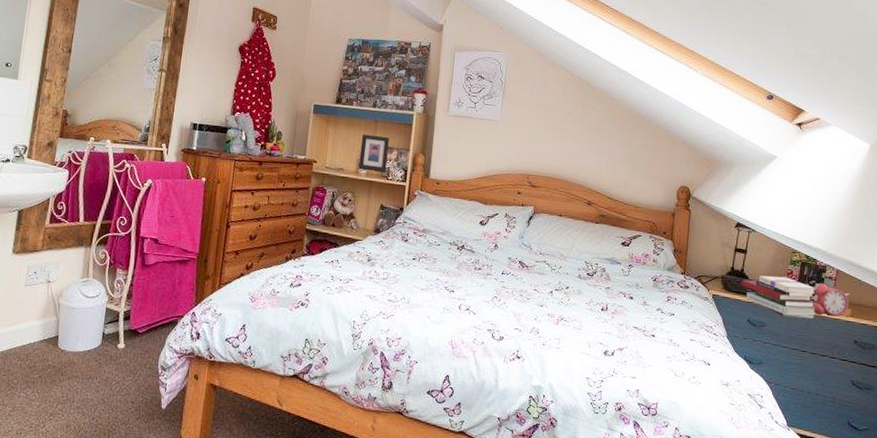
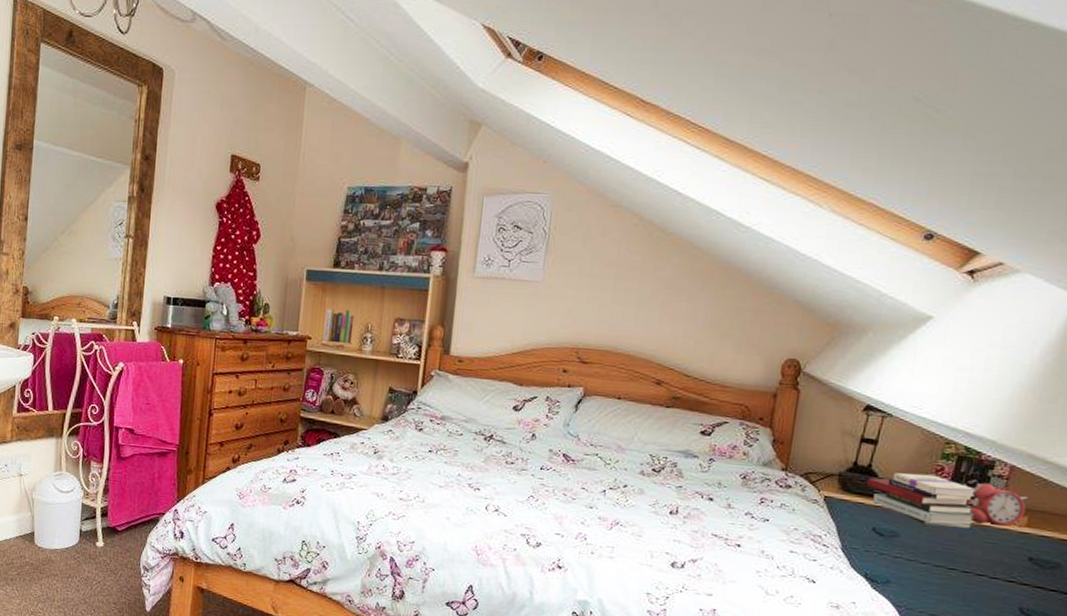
books: none [326,137,353,168] -> present [323,309,354,344]
picture frame: present [358,134,389,172] -> none [362,303,400,349]

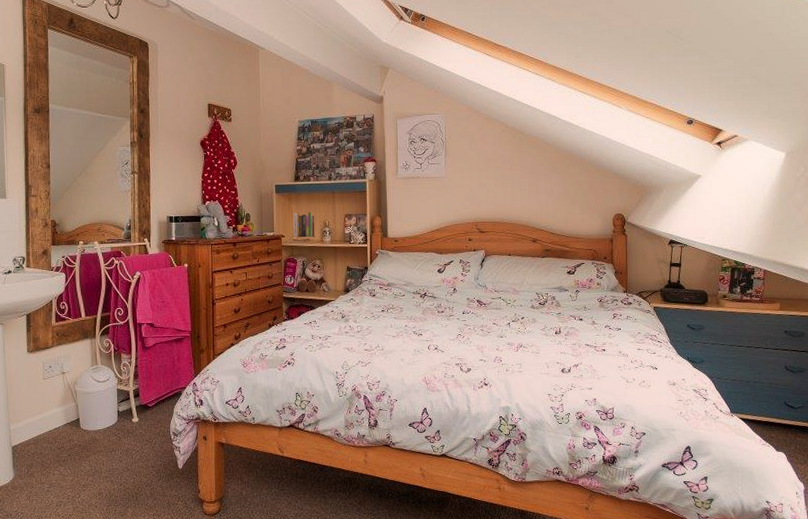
books: present [867,473,975,528] -> none [679,283,747,318]
alarm clock: present [970,482,1028,527] -> none [744,284,778,313]

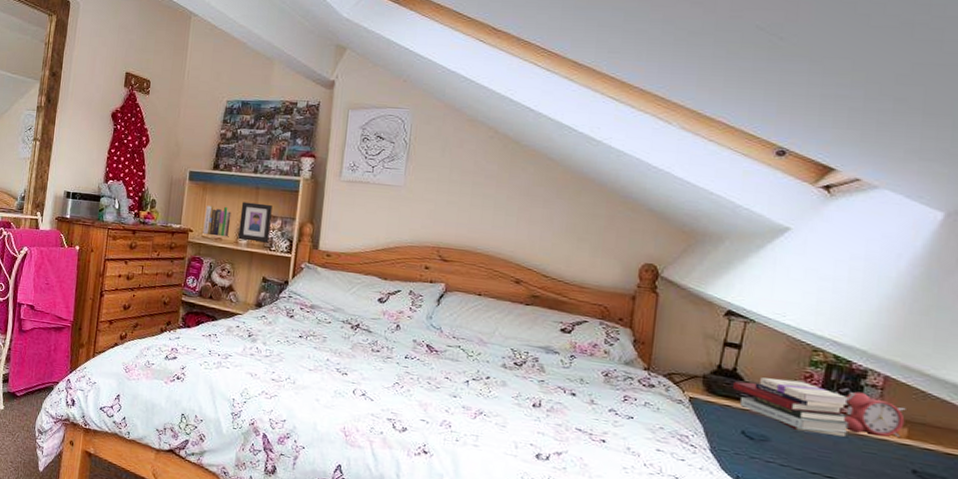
picture frame: none [322,205,348,238] -> present [238,202,272,243]
books: none [679,283,747,318] -> present [733,377,848,437]
alarm clock: none [744,284,778,313] -> present [844,391,906,438]

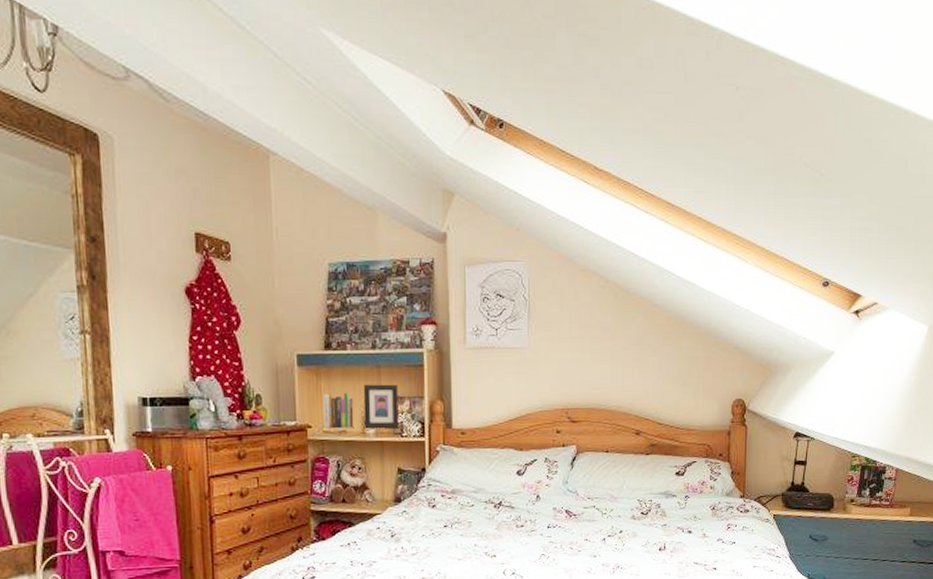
books: present [733,377,848,437] -> none [803,484,875,527]
alarm clock: present [844,391,906,438] -> none [873,485,909,520]

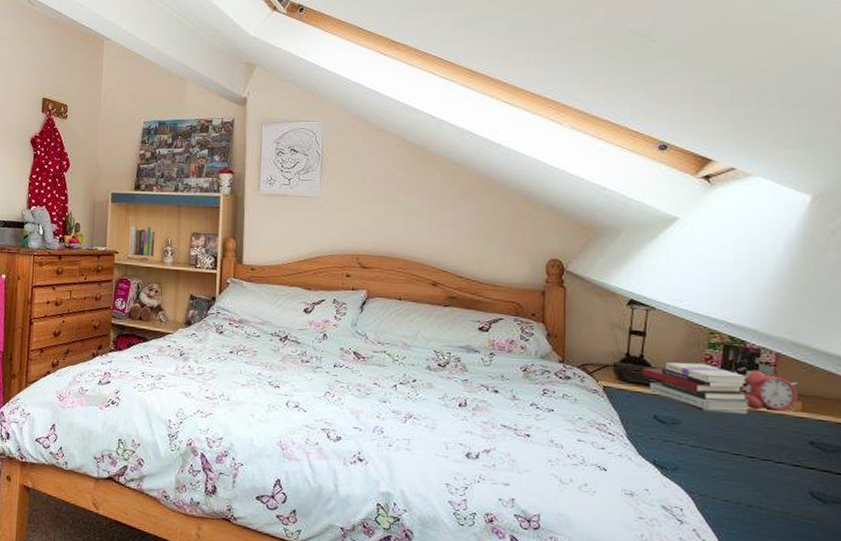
picture frame: present [363,384,399,429] -> none [163,220,195,260]
books: none [803,484,875,527] -> present [642,362,748,414]
alarm clock: none [873,485,909,520] -> present [744,369,798,412]

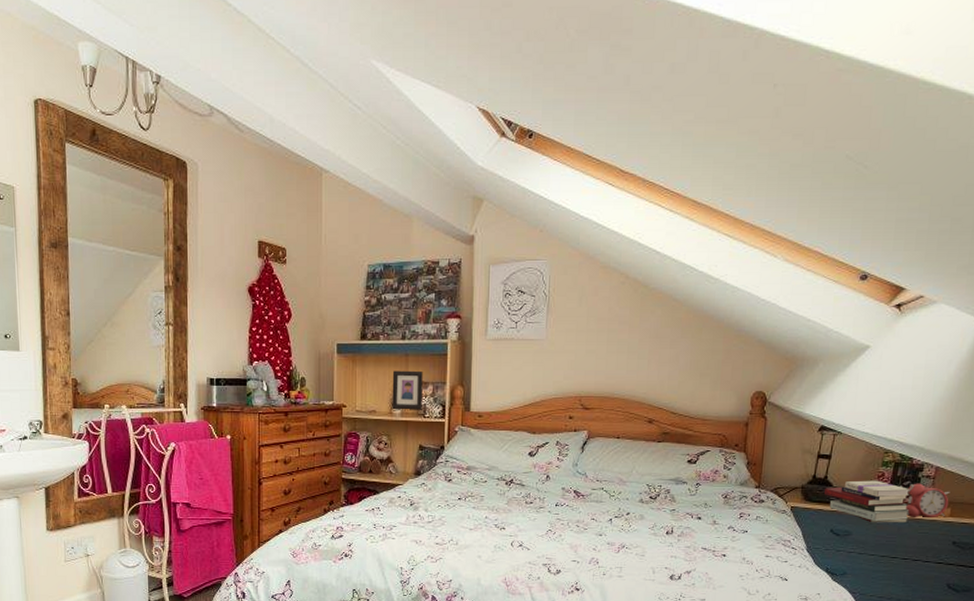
books: present [128,226,155,257] -> none [356,378,383,409]
picture frame: none [163,220,195,260] -> present [392,370,423,410]

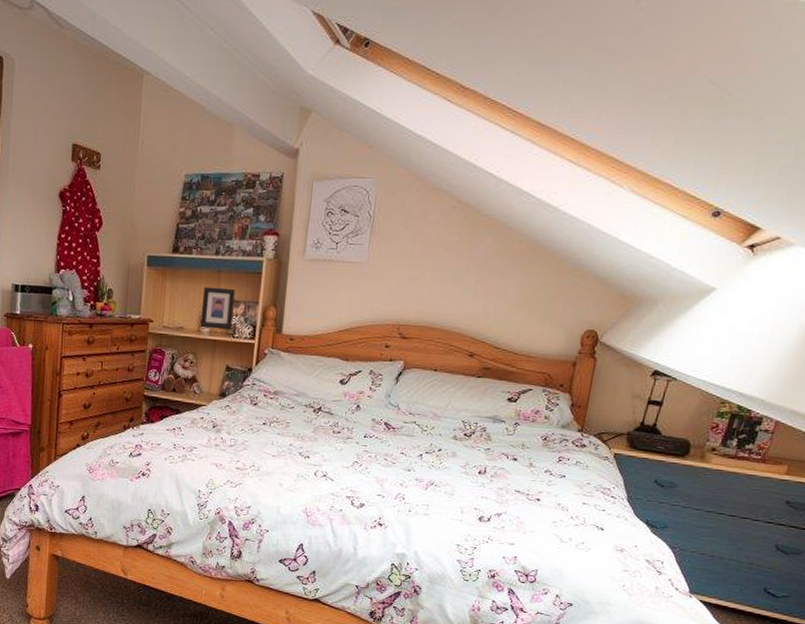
books: present [824,480,909,523] -> none [652,430,744,478]
alarm clock: present [906,483,950,518] -> none [738,437,789,475]

